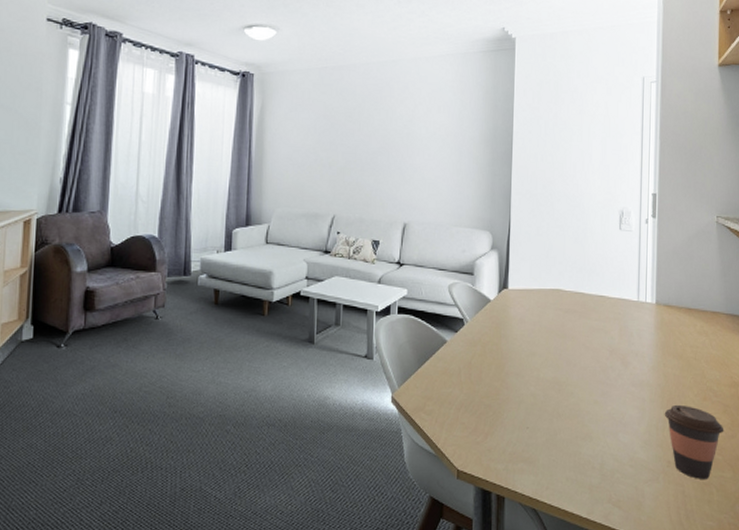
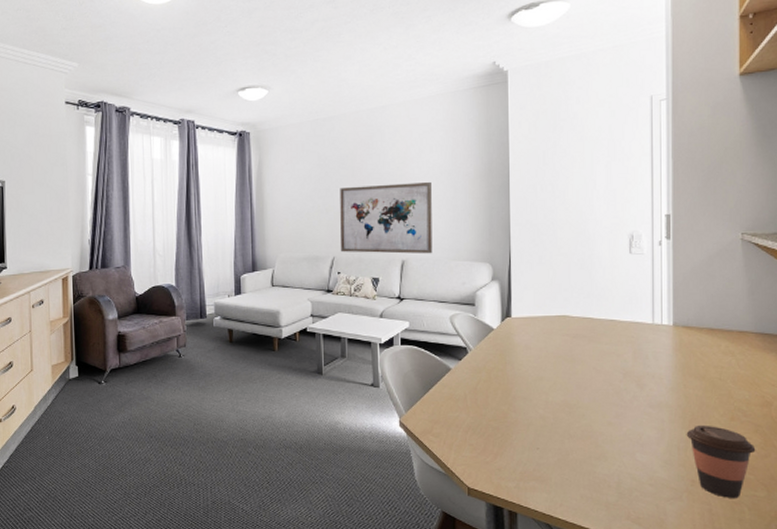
wall art: none [342,141,437,219] -> present [340,181,433,254]

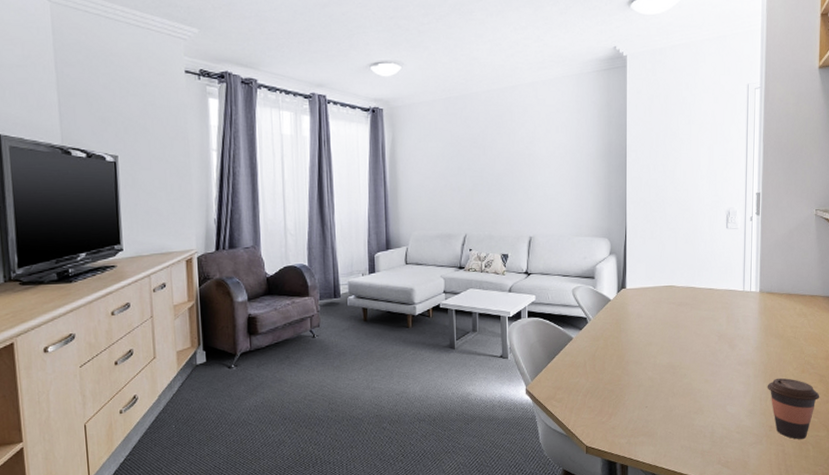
wall art: present [340,181,433,254] -> none [471,161,557,231]

